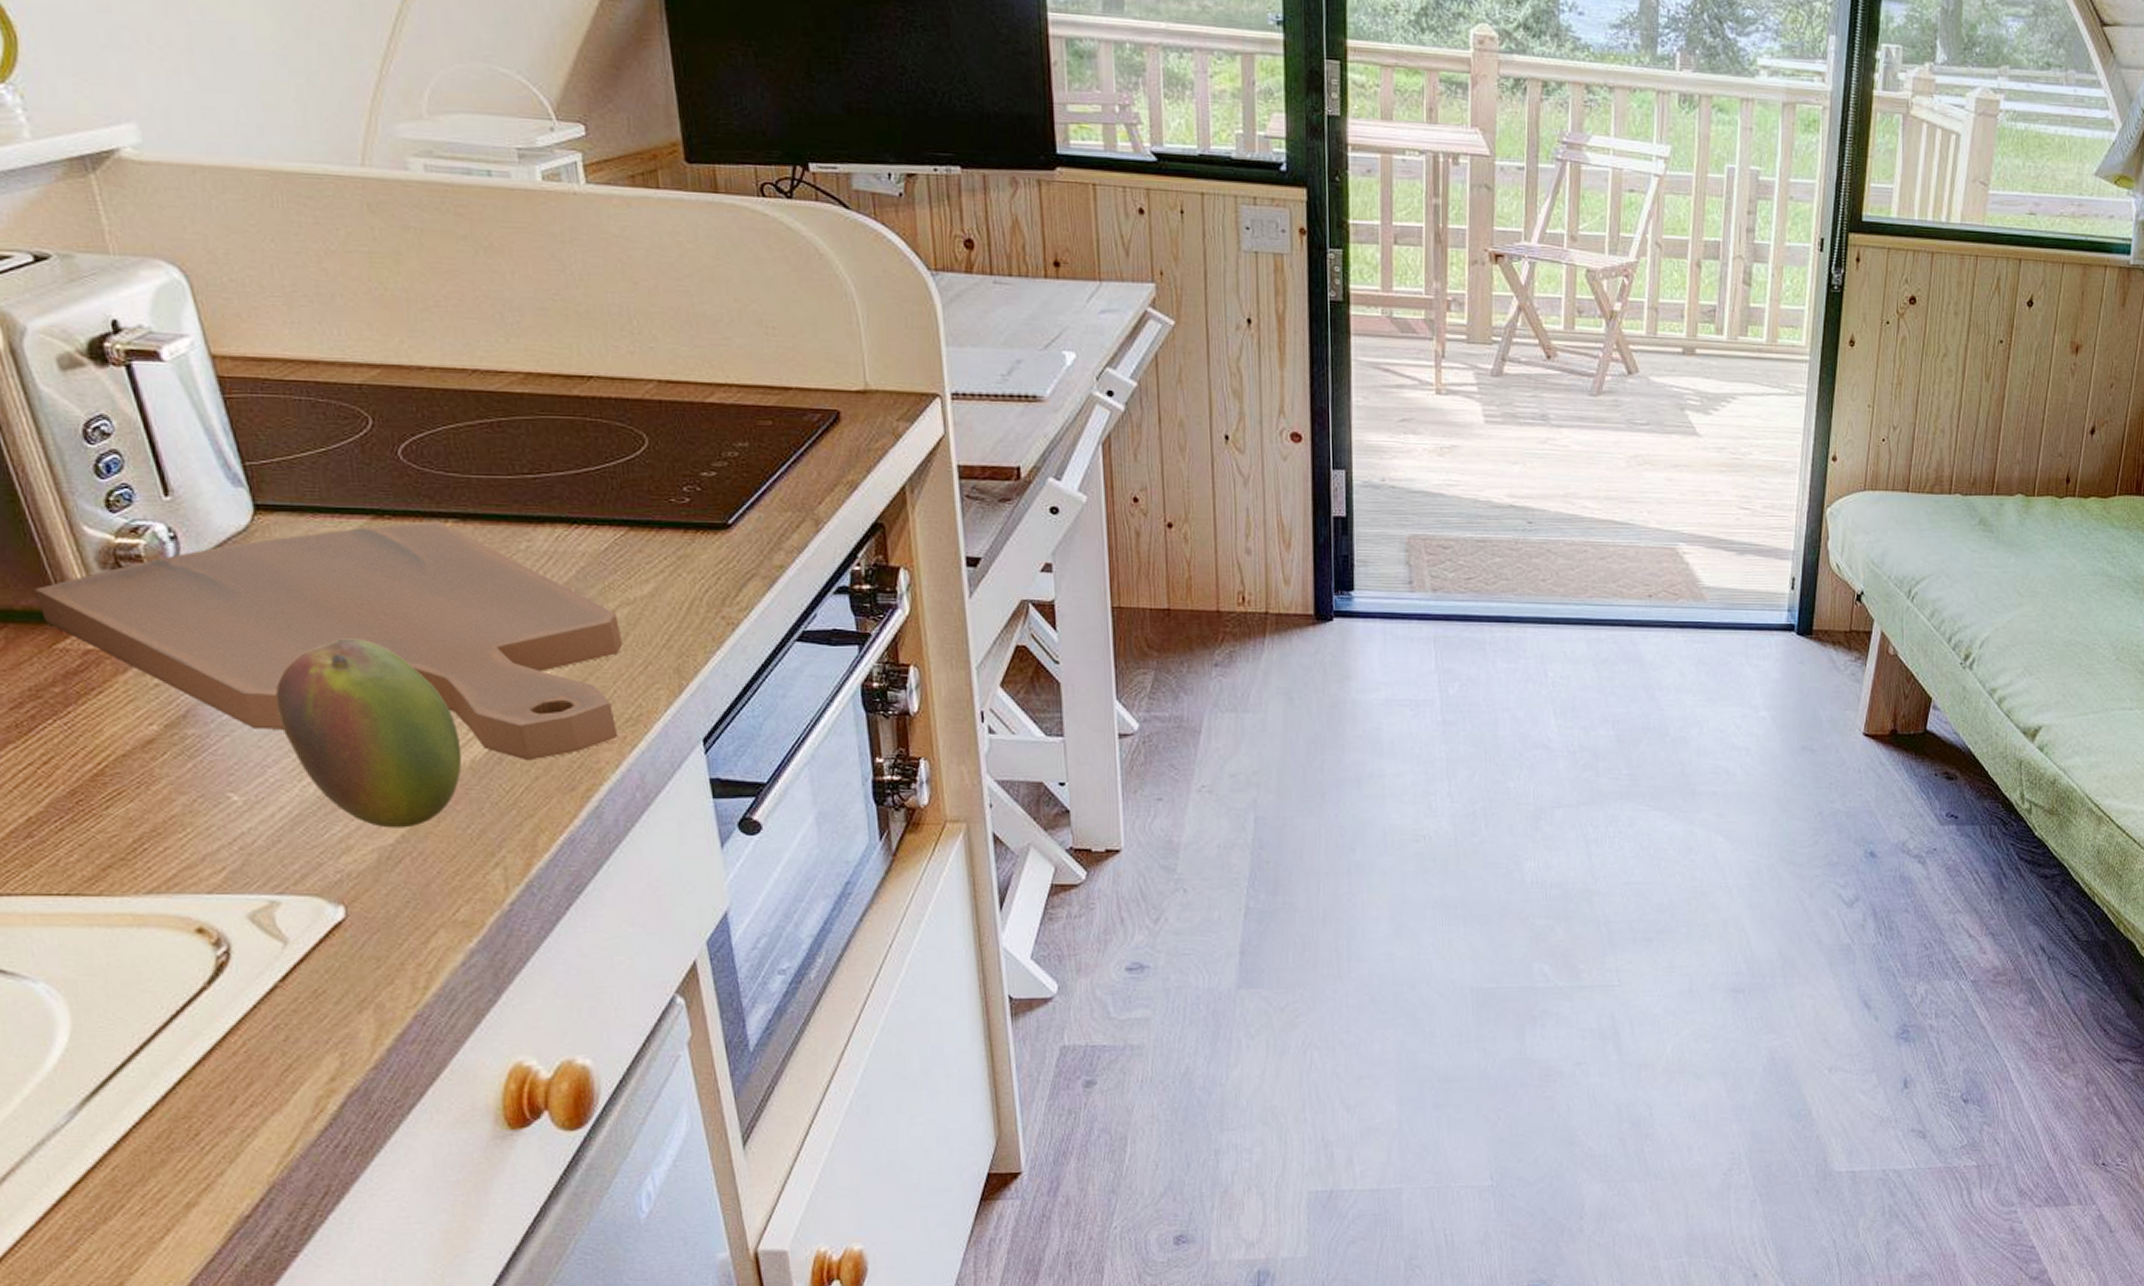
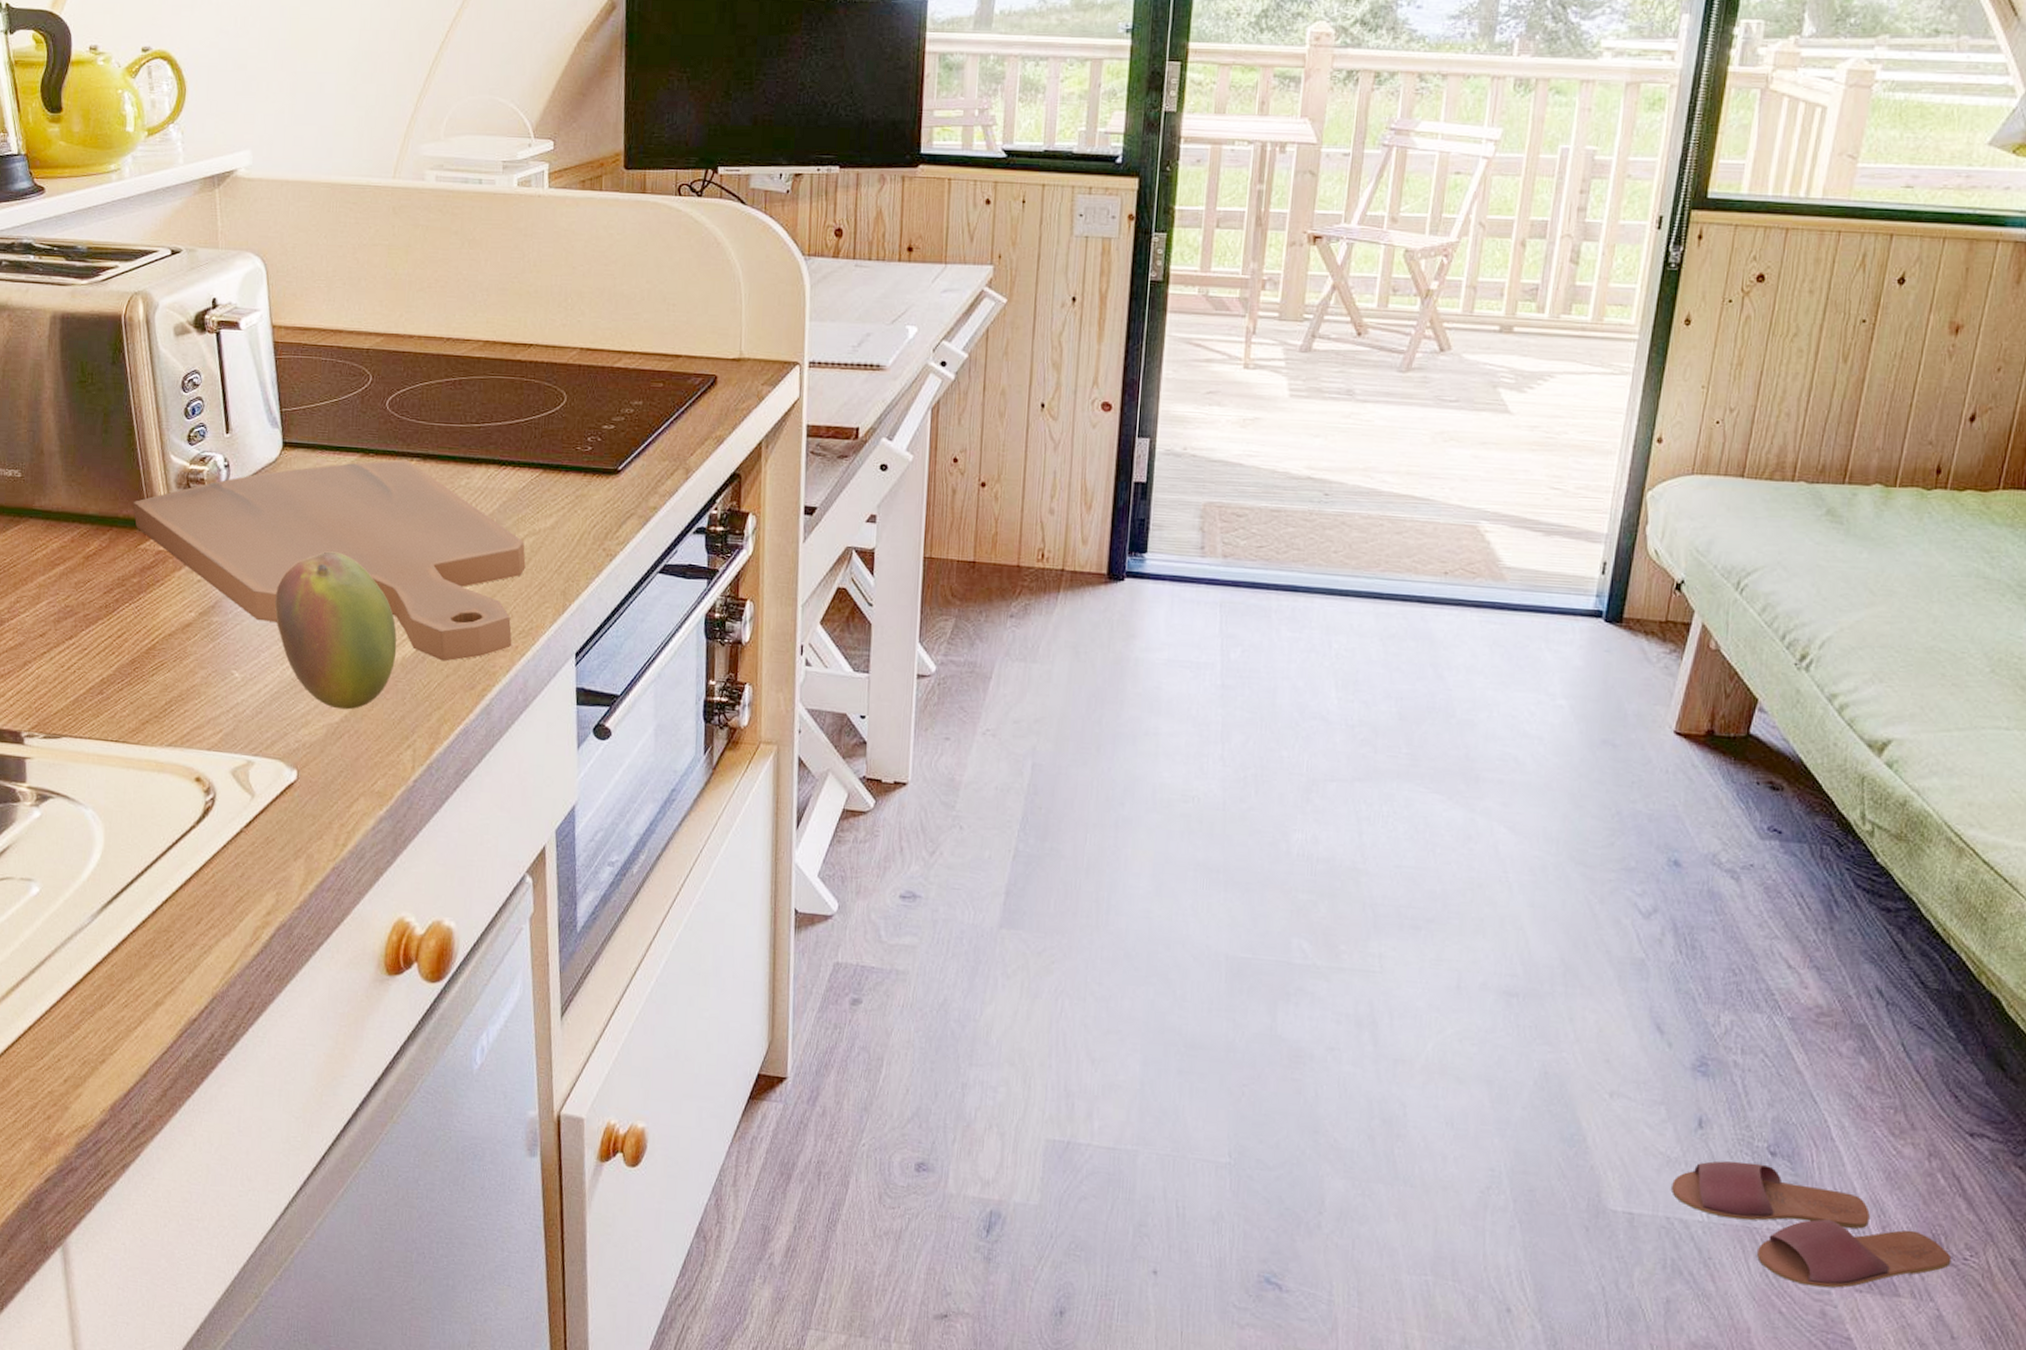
slippers: none [1885,1111,2108,1209] -> present [1672,1161,1952,1288]

